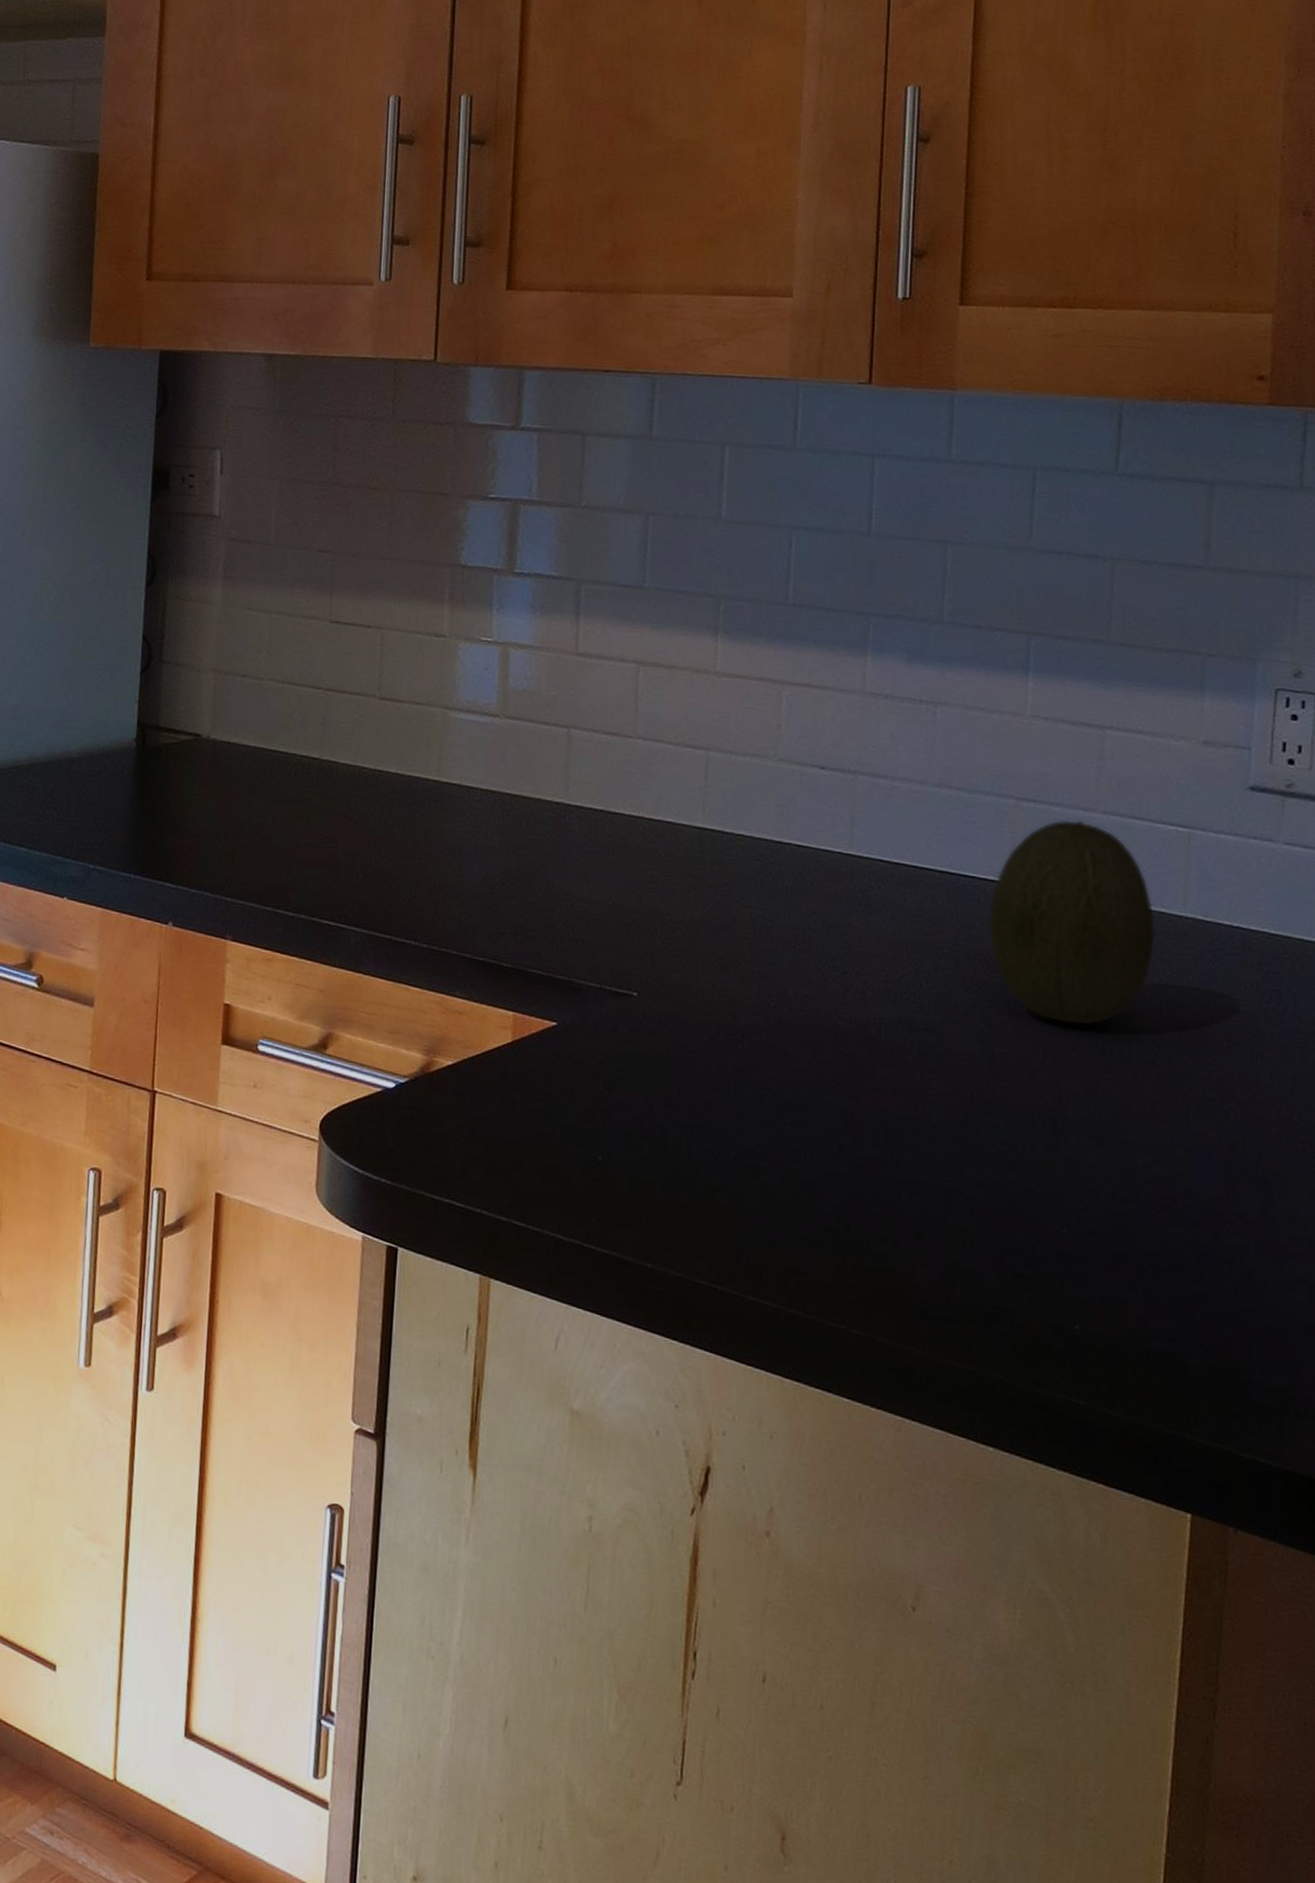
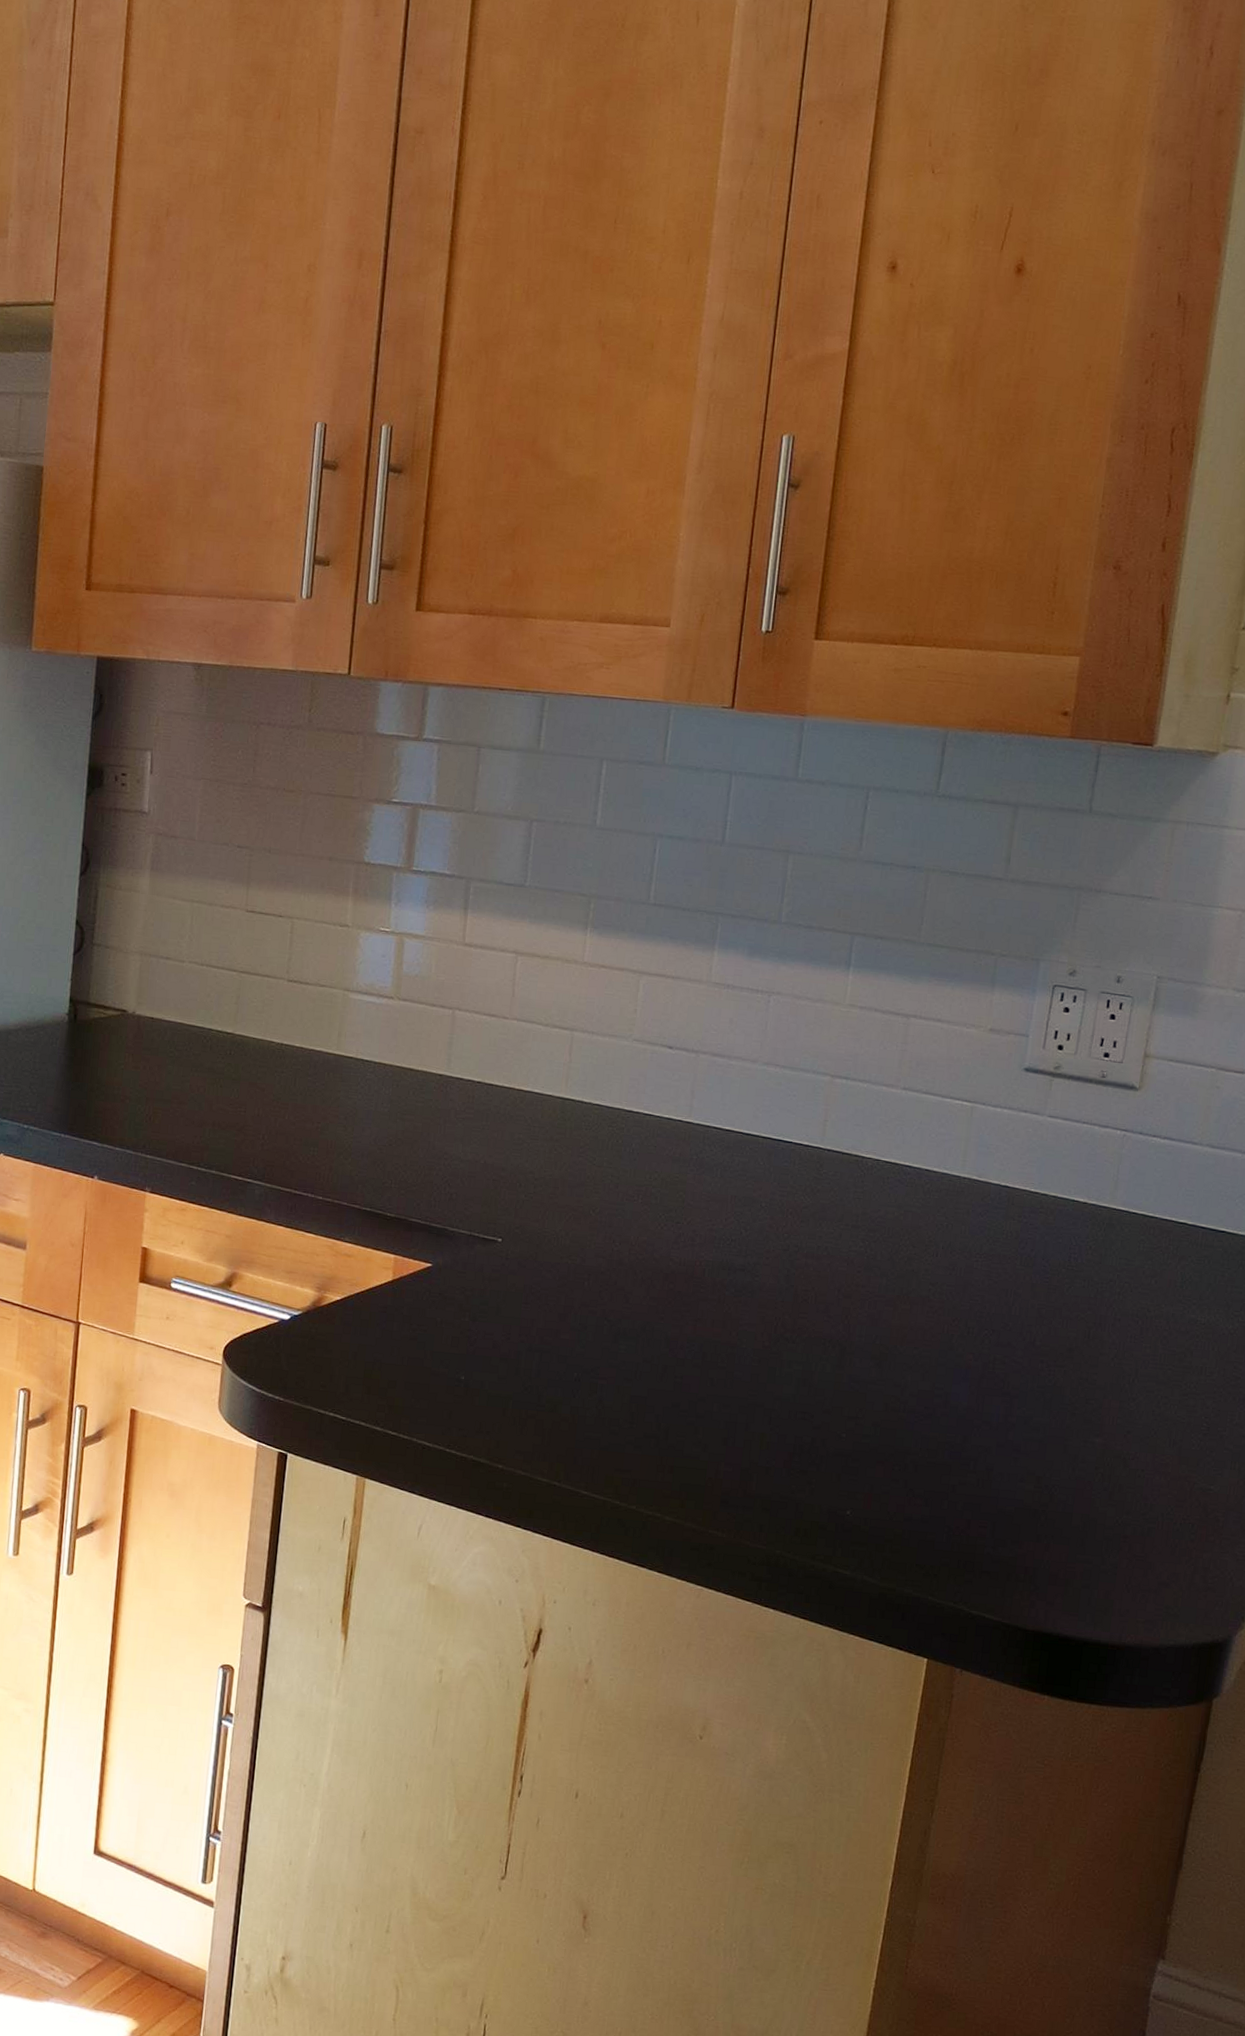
fruit: present [987,819,1156,1026] -> none [799,1094,939,1268]

